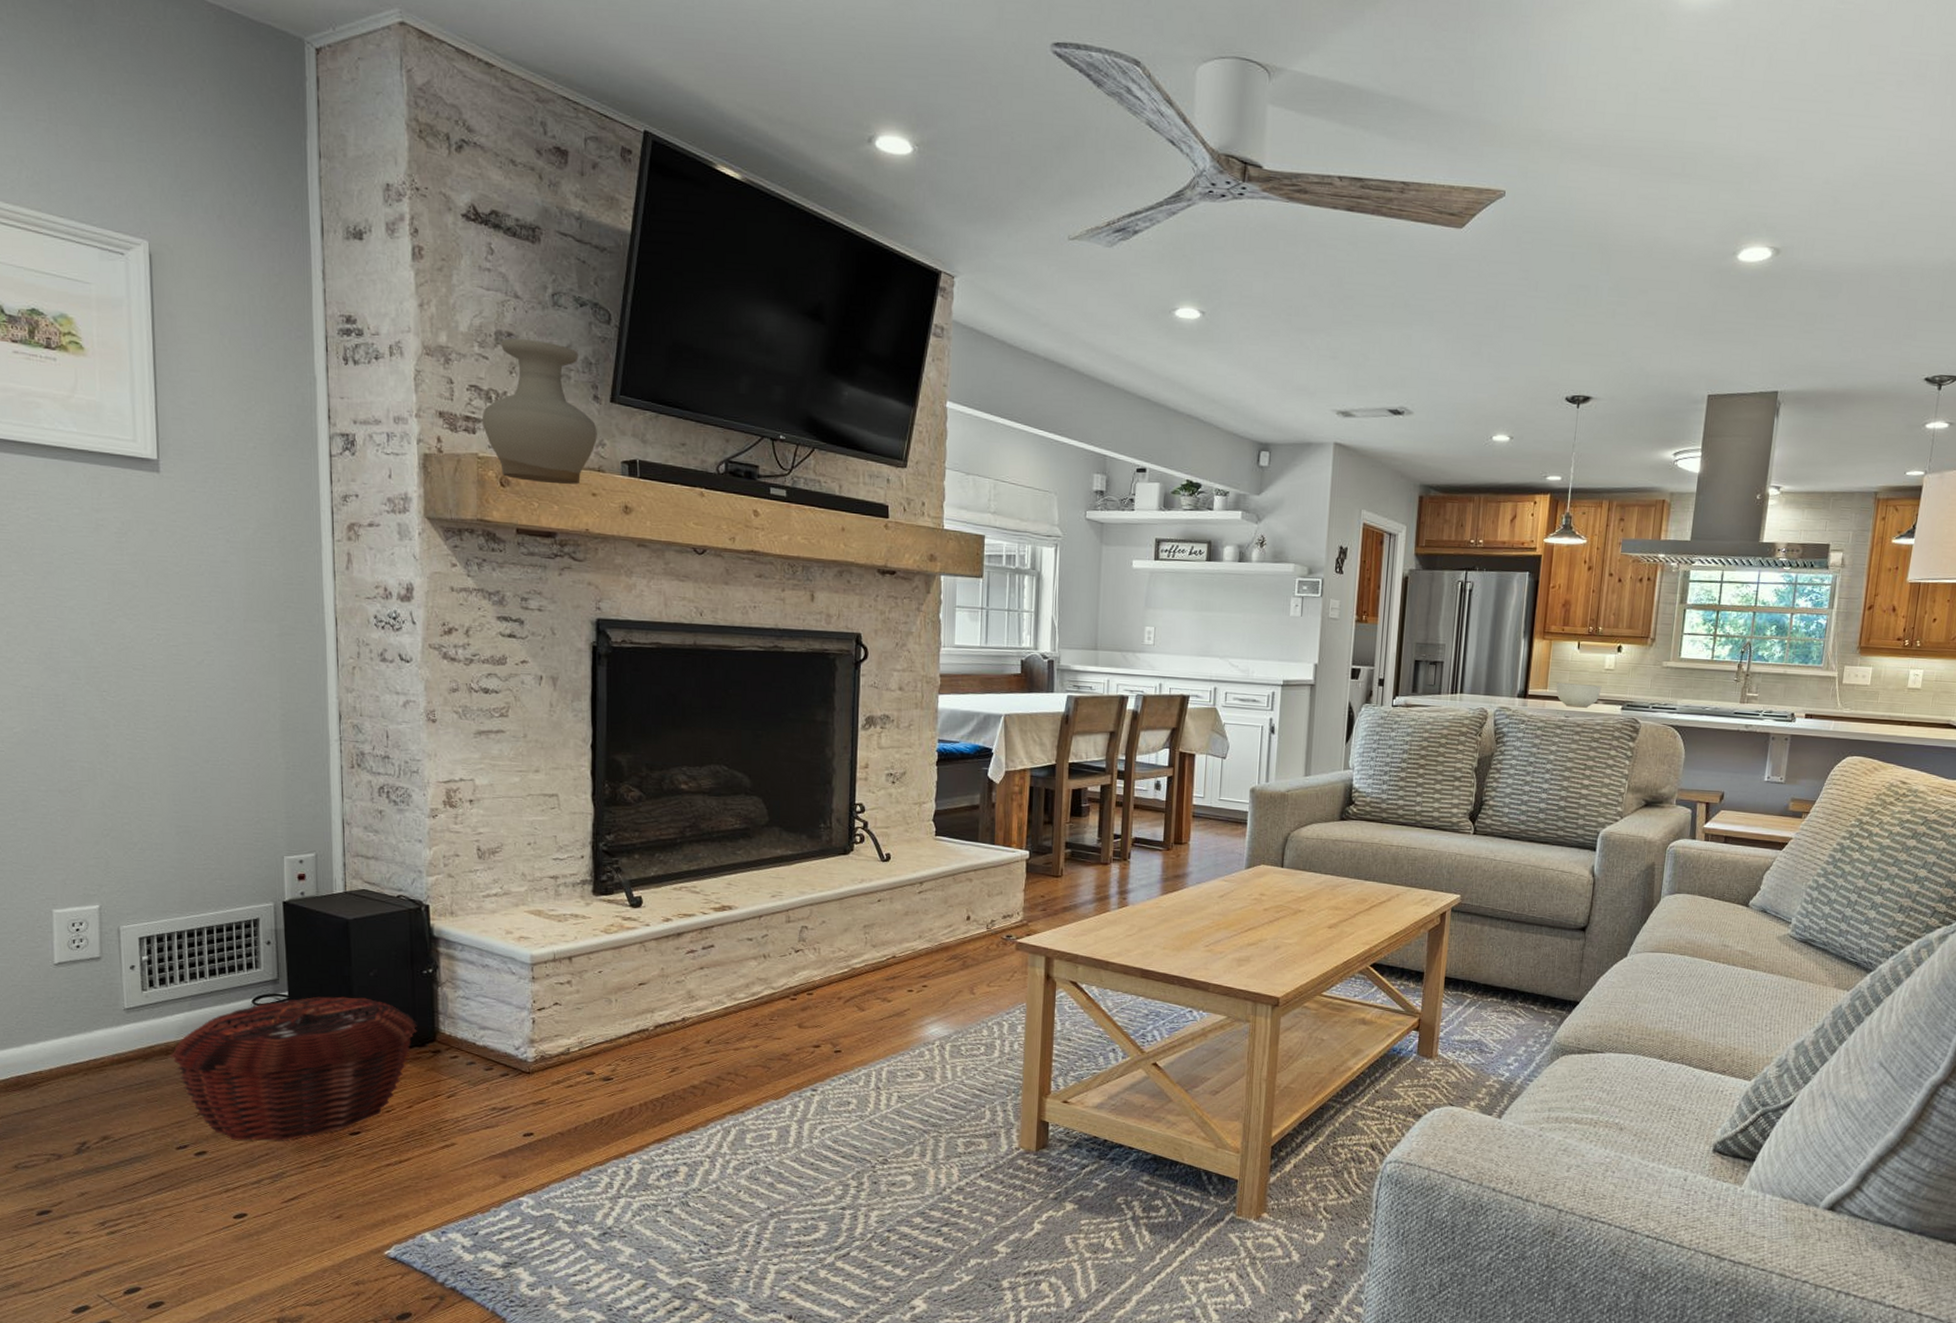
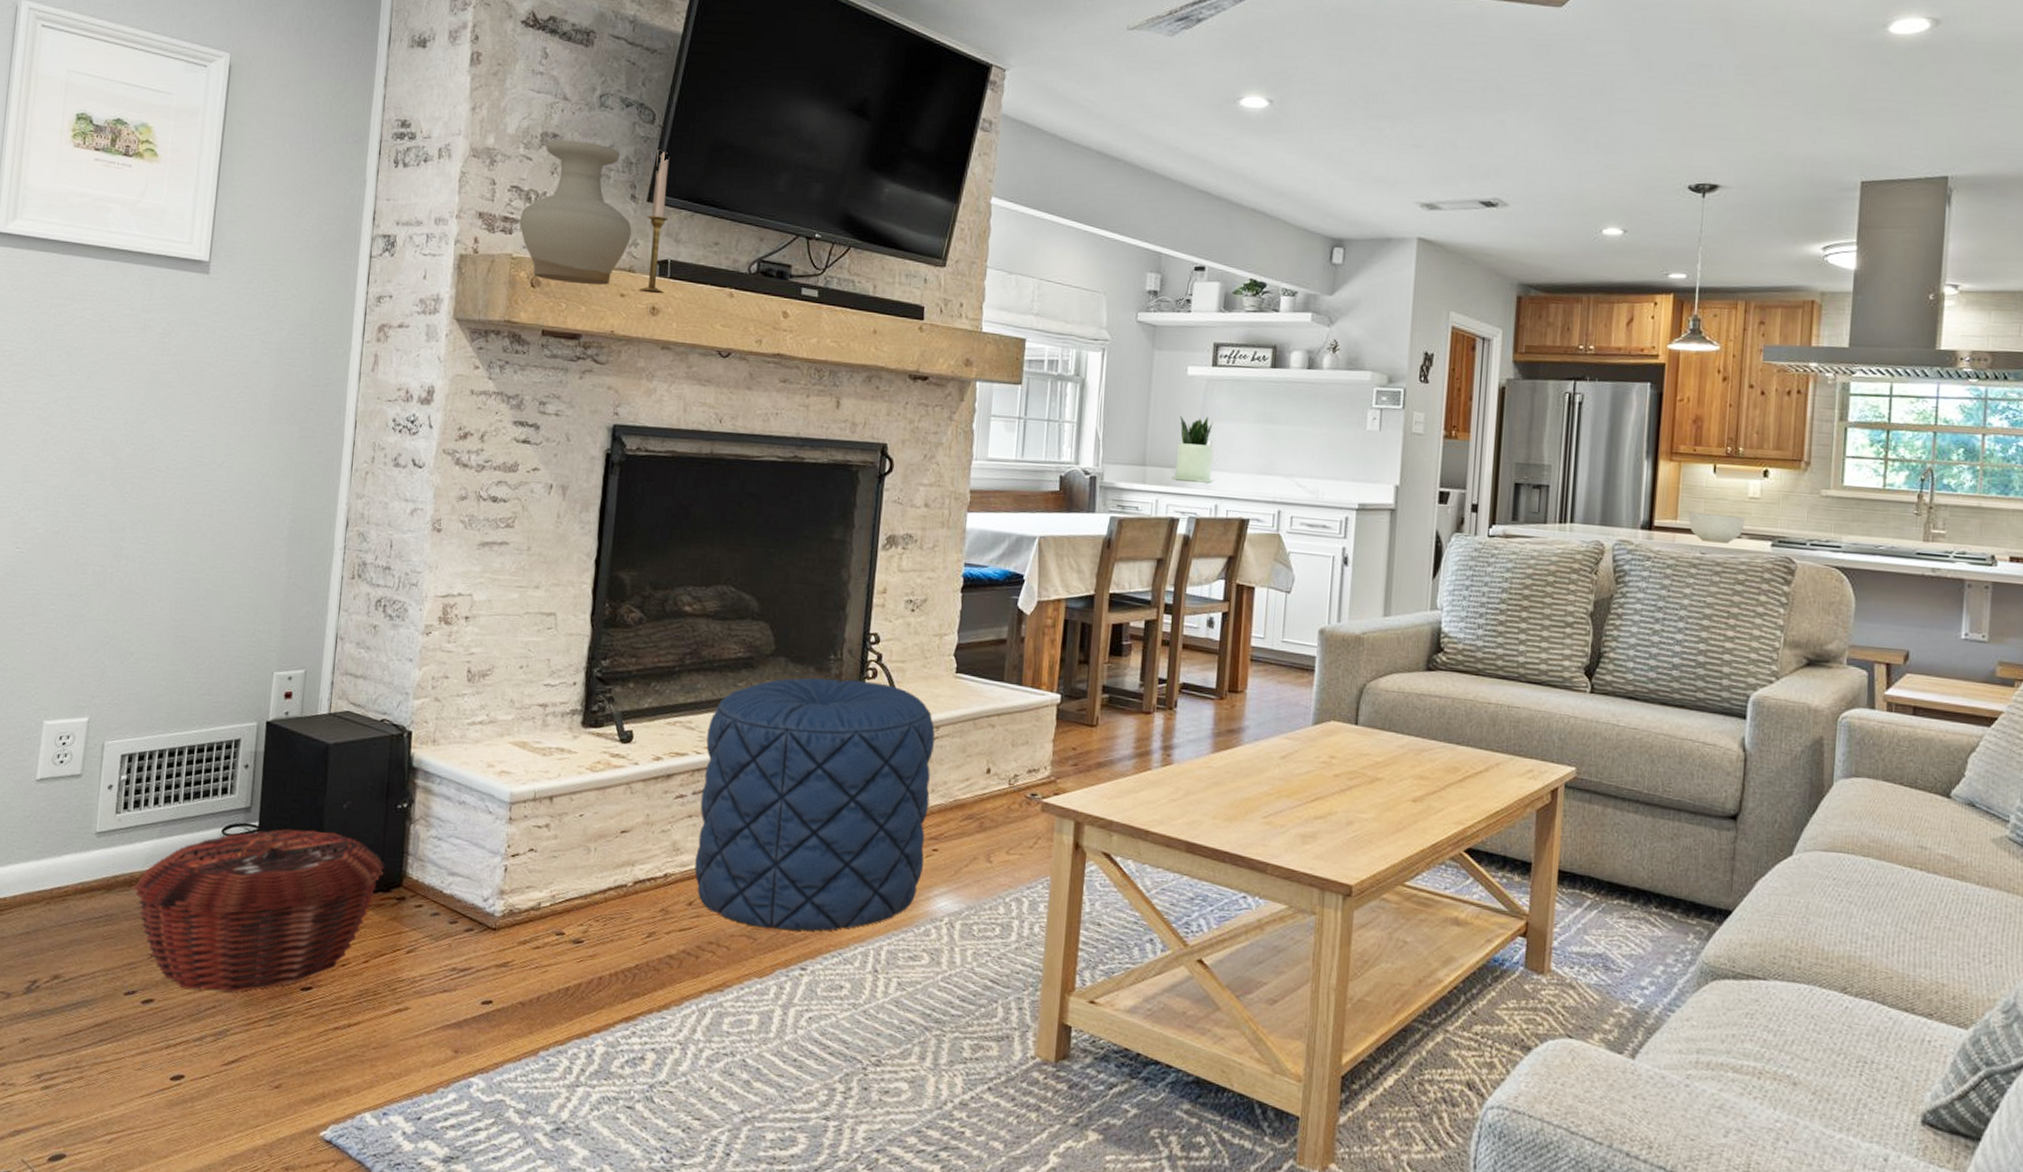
candlestick: none [609,350,636,493] -> present [638,149,670,294]
pouf: none [710,844,919,1060] -> present [694,677,935,932]
planter: none [1120,604,1159,665] -> present [1171,415,1215,483]

